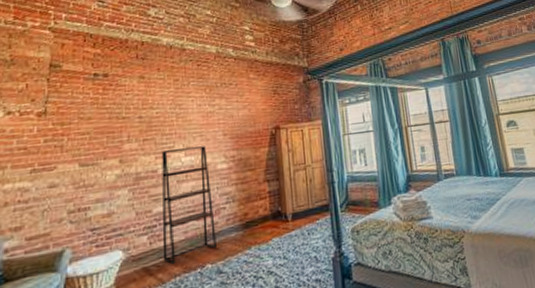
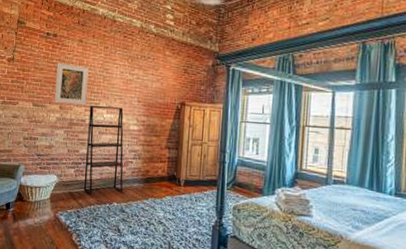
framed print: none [111,105,157,158] -> present [54,62,89,105]

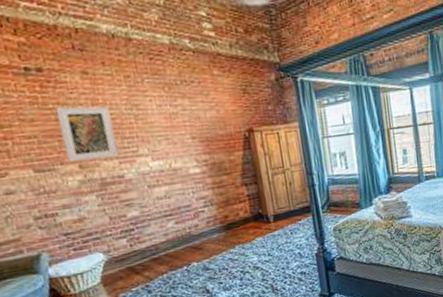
shelving unit: present [83,106,124,196] -> none [125,150,200,264]

